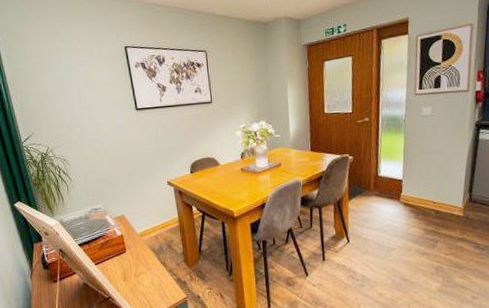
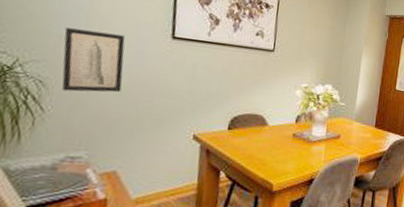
wall art: none [69,116,113,164] -> present [62,27,126,93]

